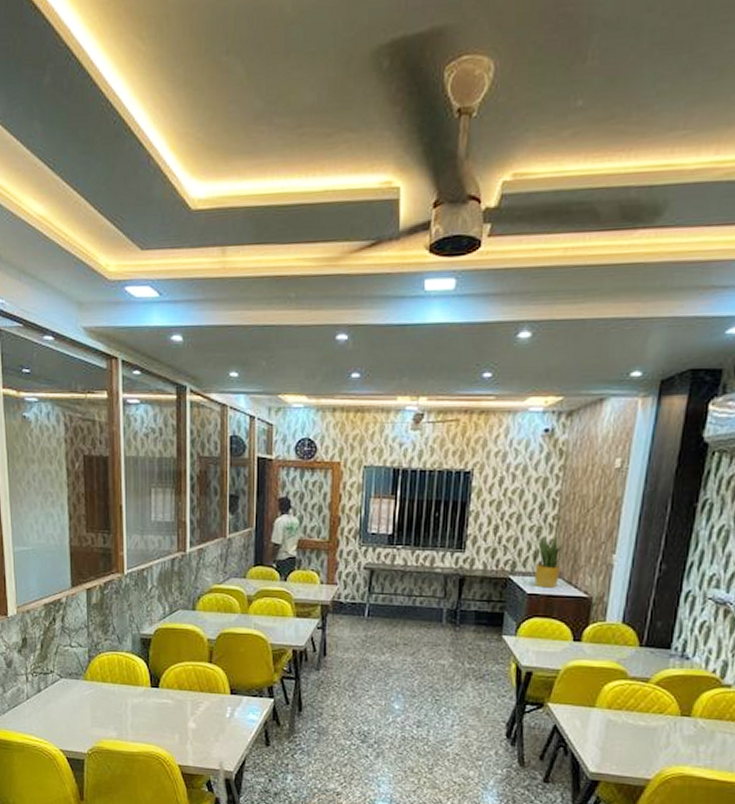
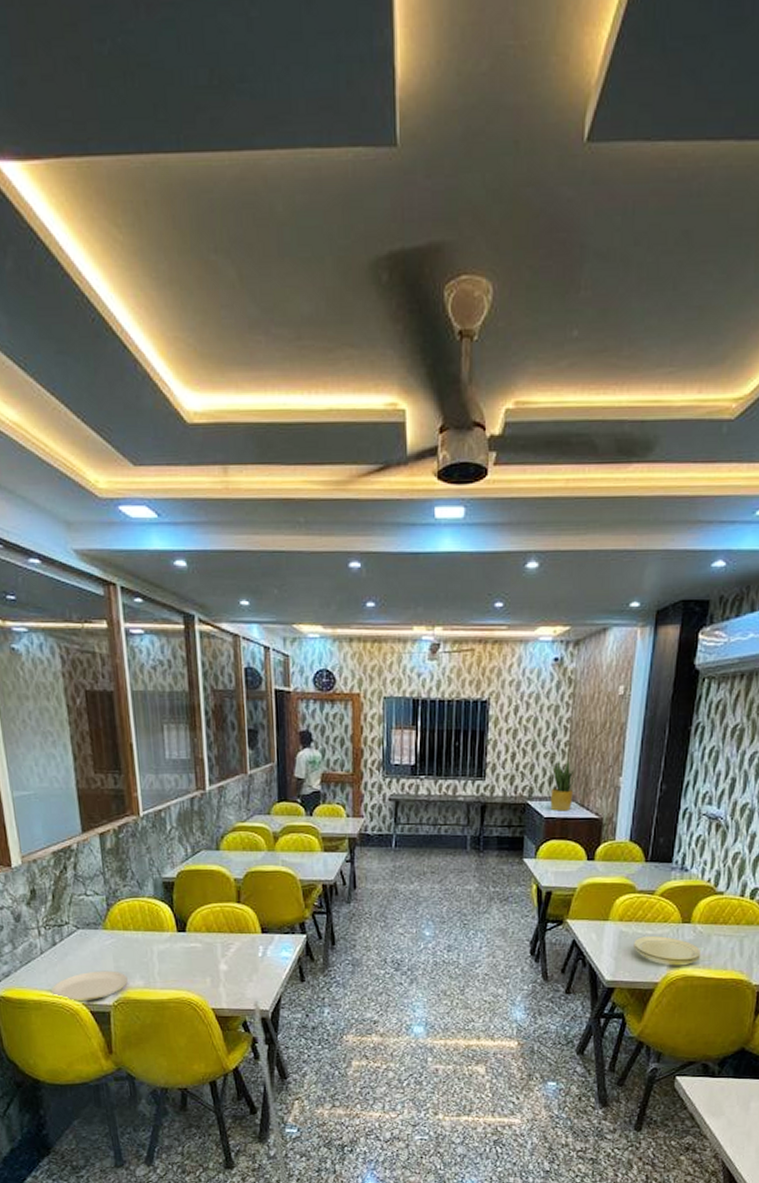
plate: none [34,719,103,748] -> present [52,970,129,1002]
plate: none [623,727,703,764] -> present [633,936,702,966]

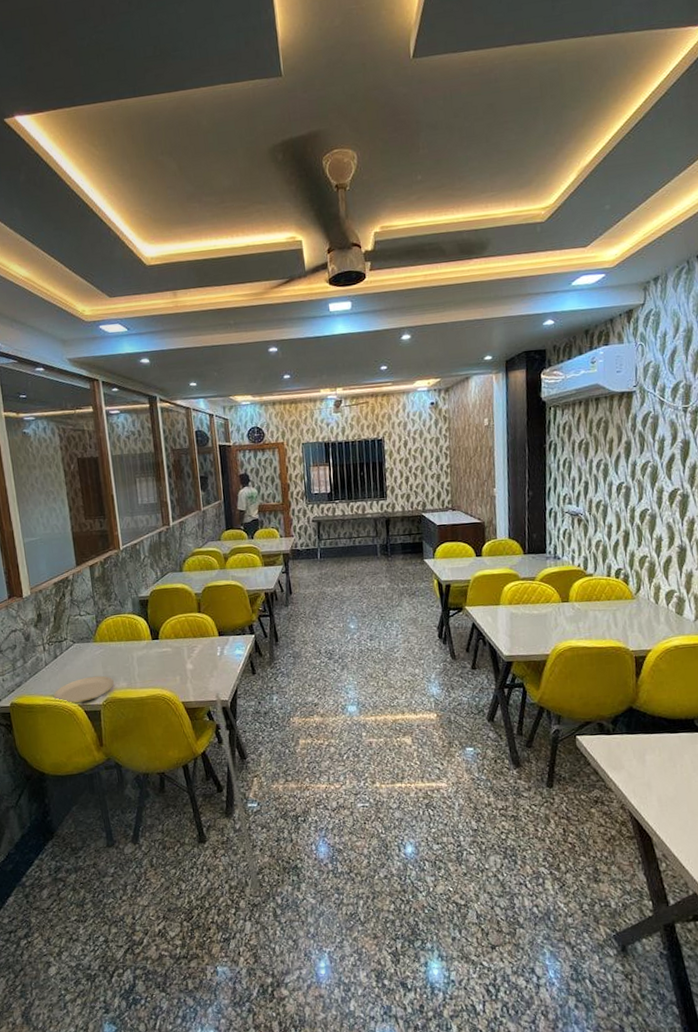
planter: present [550,760,577,811] -> none [439,479,460,520]
plate: present [633,936,702,966] -> none [523,614,582,640]

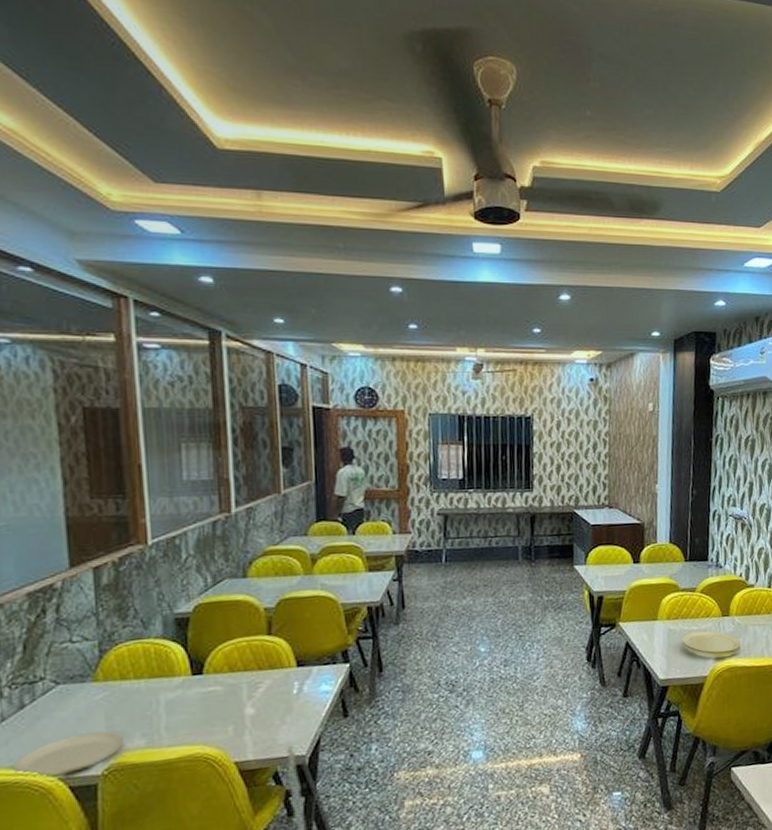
plate: none [523,614,582,640] -> present [681,630,742,659]

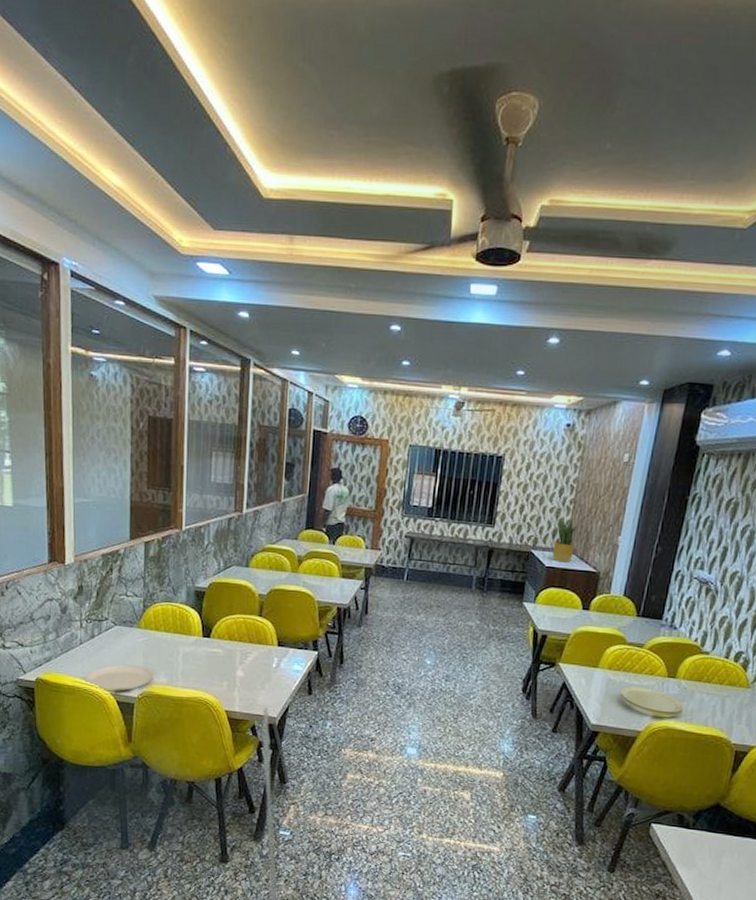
planter: none [595,471,619,519] -> present [552,516,580,563]

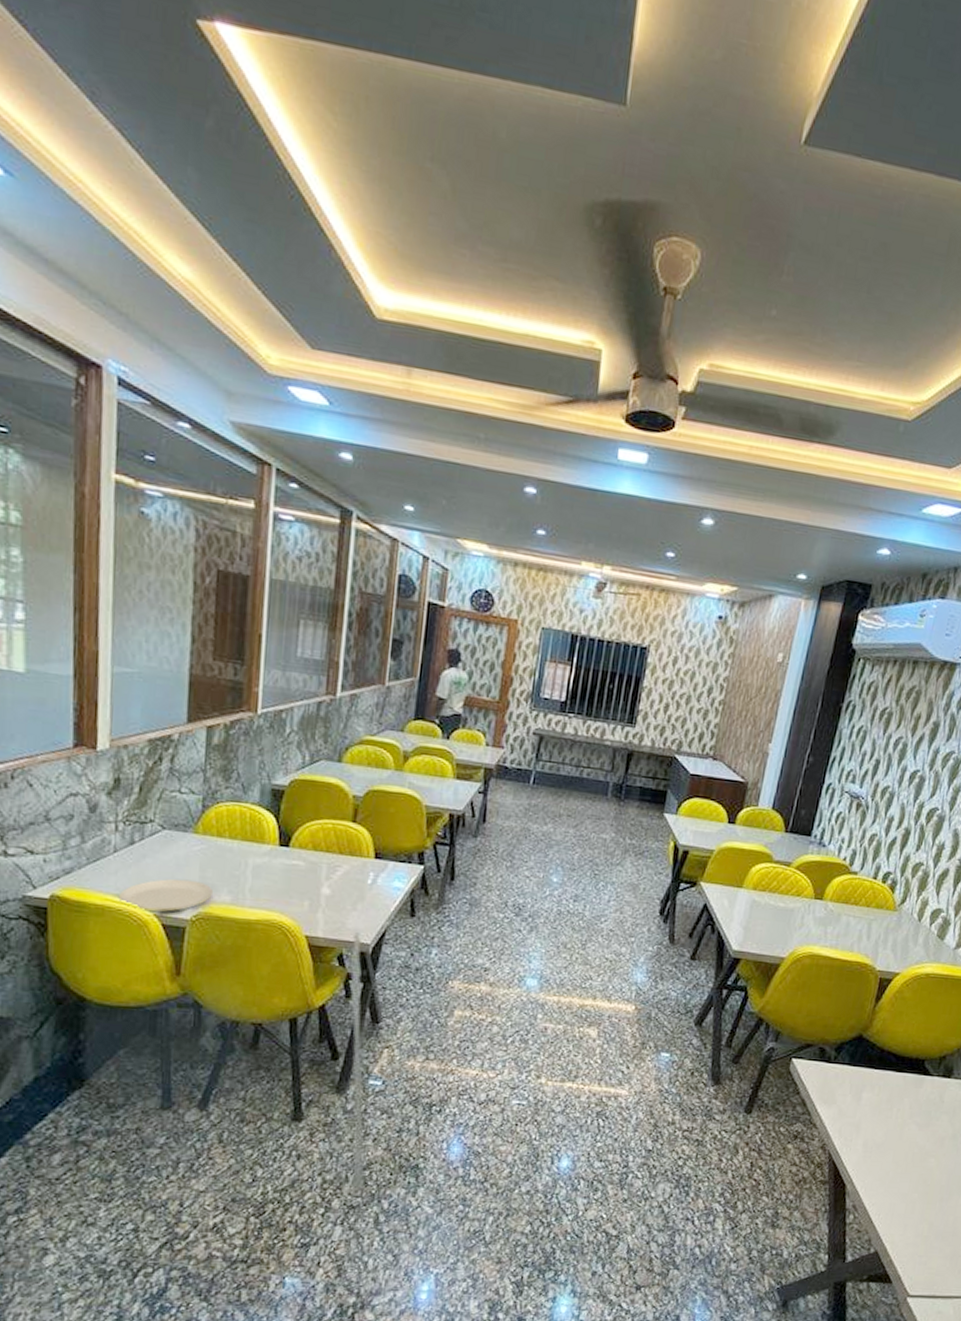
planter: present [552,516,580,563] -> none [697,718,728,771]
plate: present [620,686,685,718] -> none [764,908,831,943]

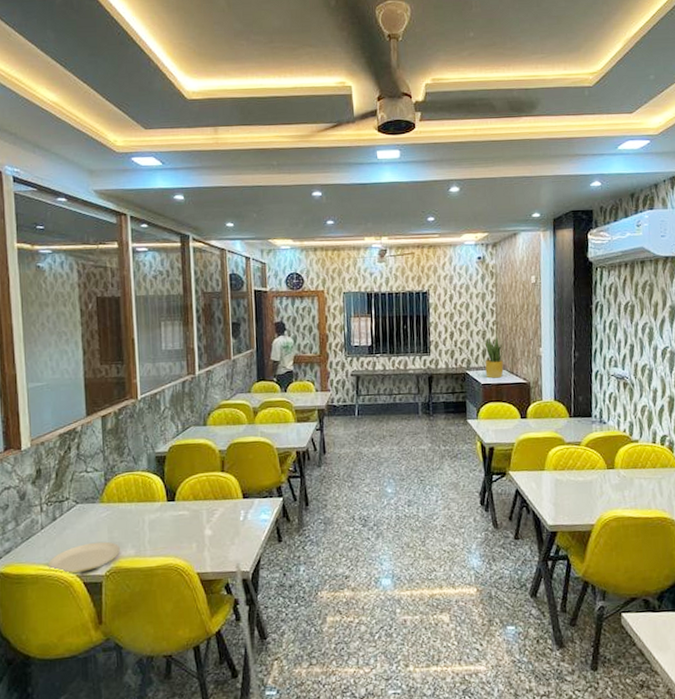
planter: none [697,718,728,771] -> present [484,336,506,379]

